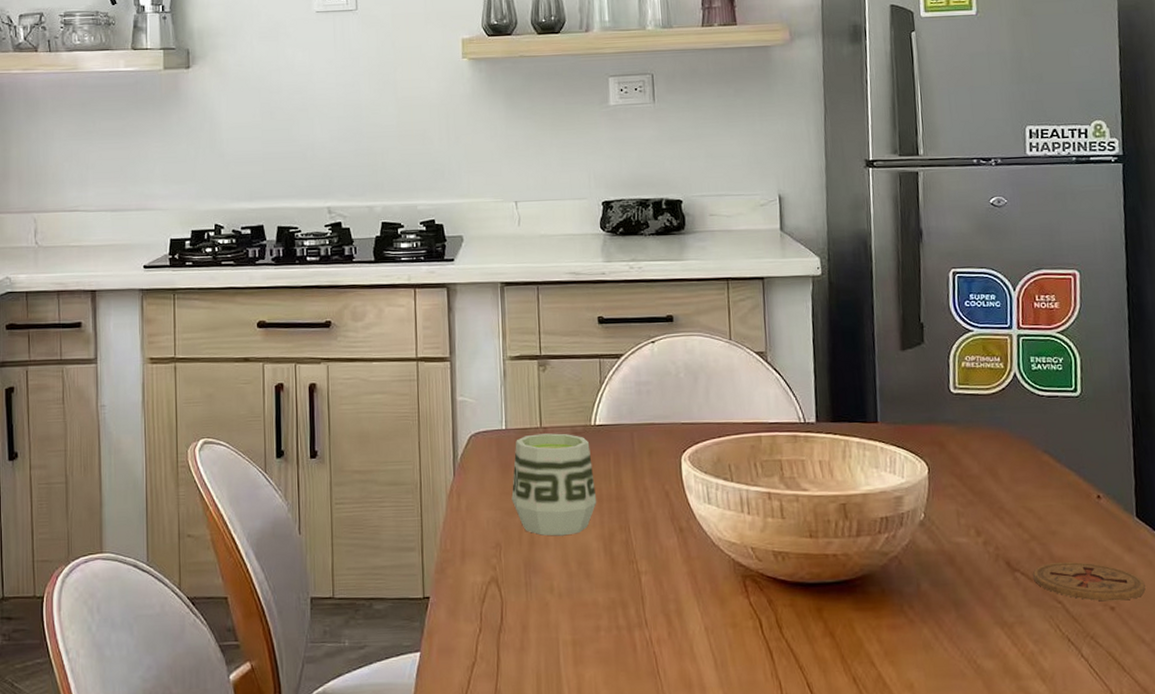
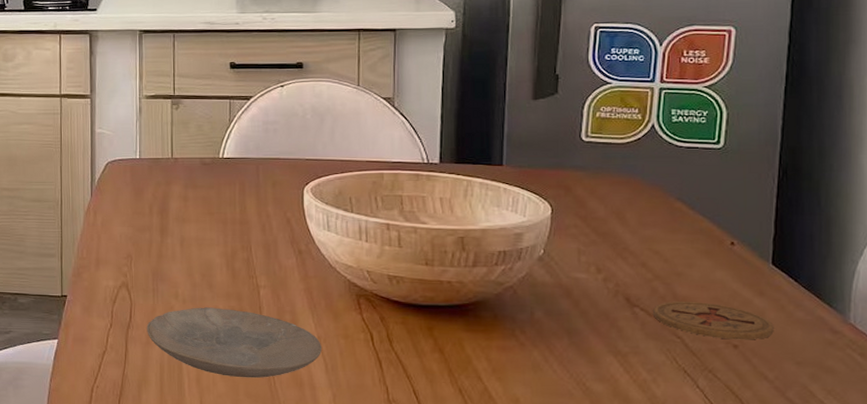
cup: present [511,433,597,536] -> none [143,163,222,252]
plate: none [520,600,710,683] -> present [146,307,322,379]

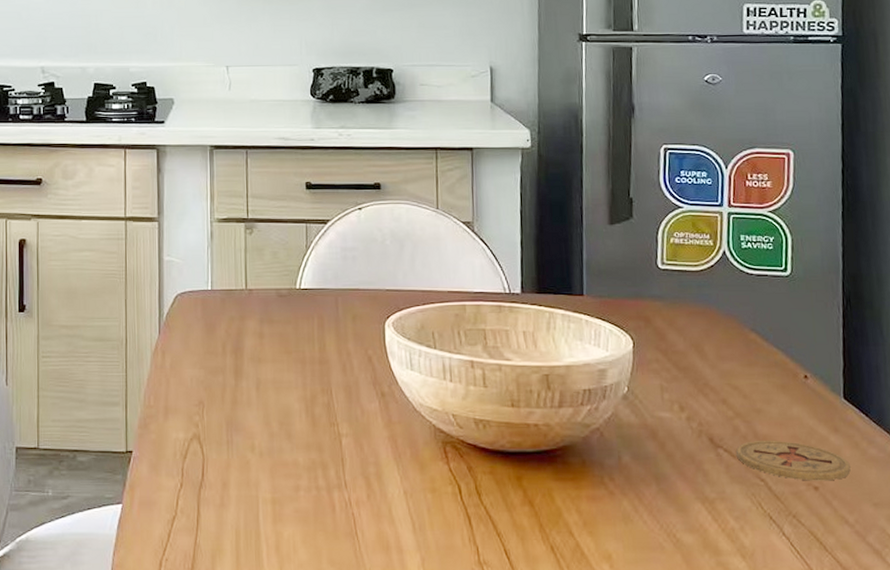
plate: present [146,307,322,379] -> none [220,461,408,543]

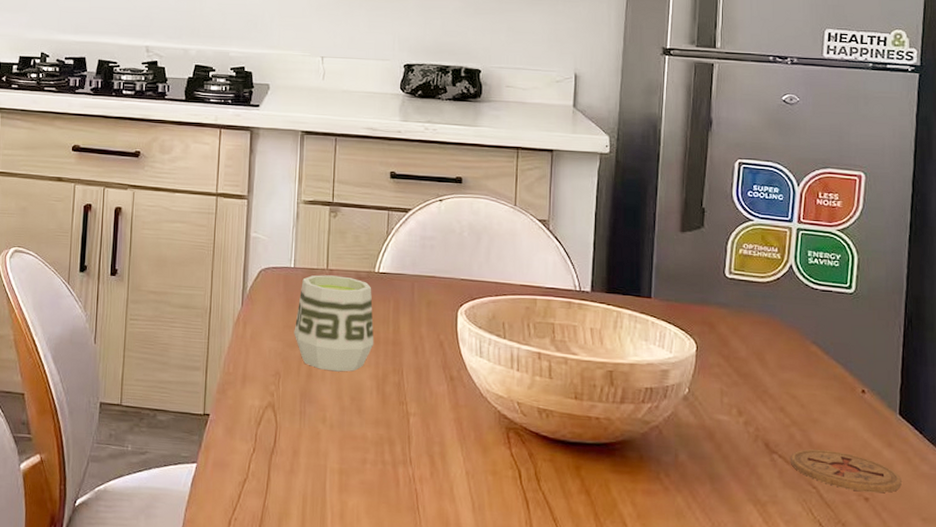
cup: none [215,295,300,396] -> present [294,275,374,372]

